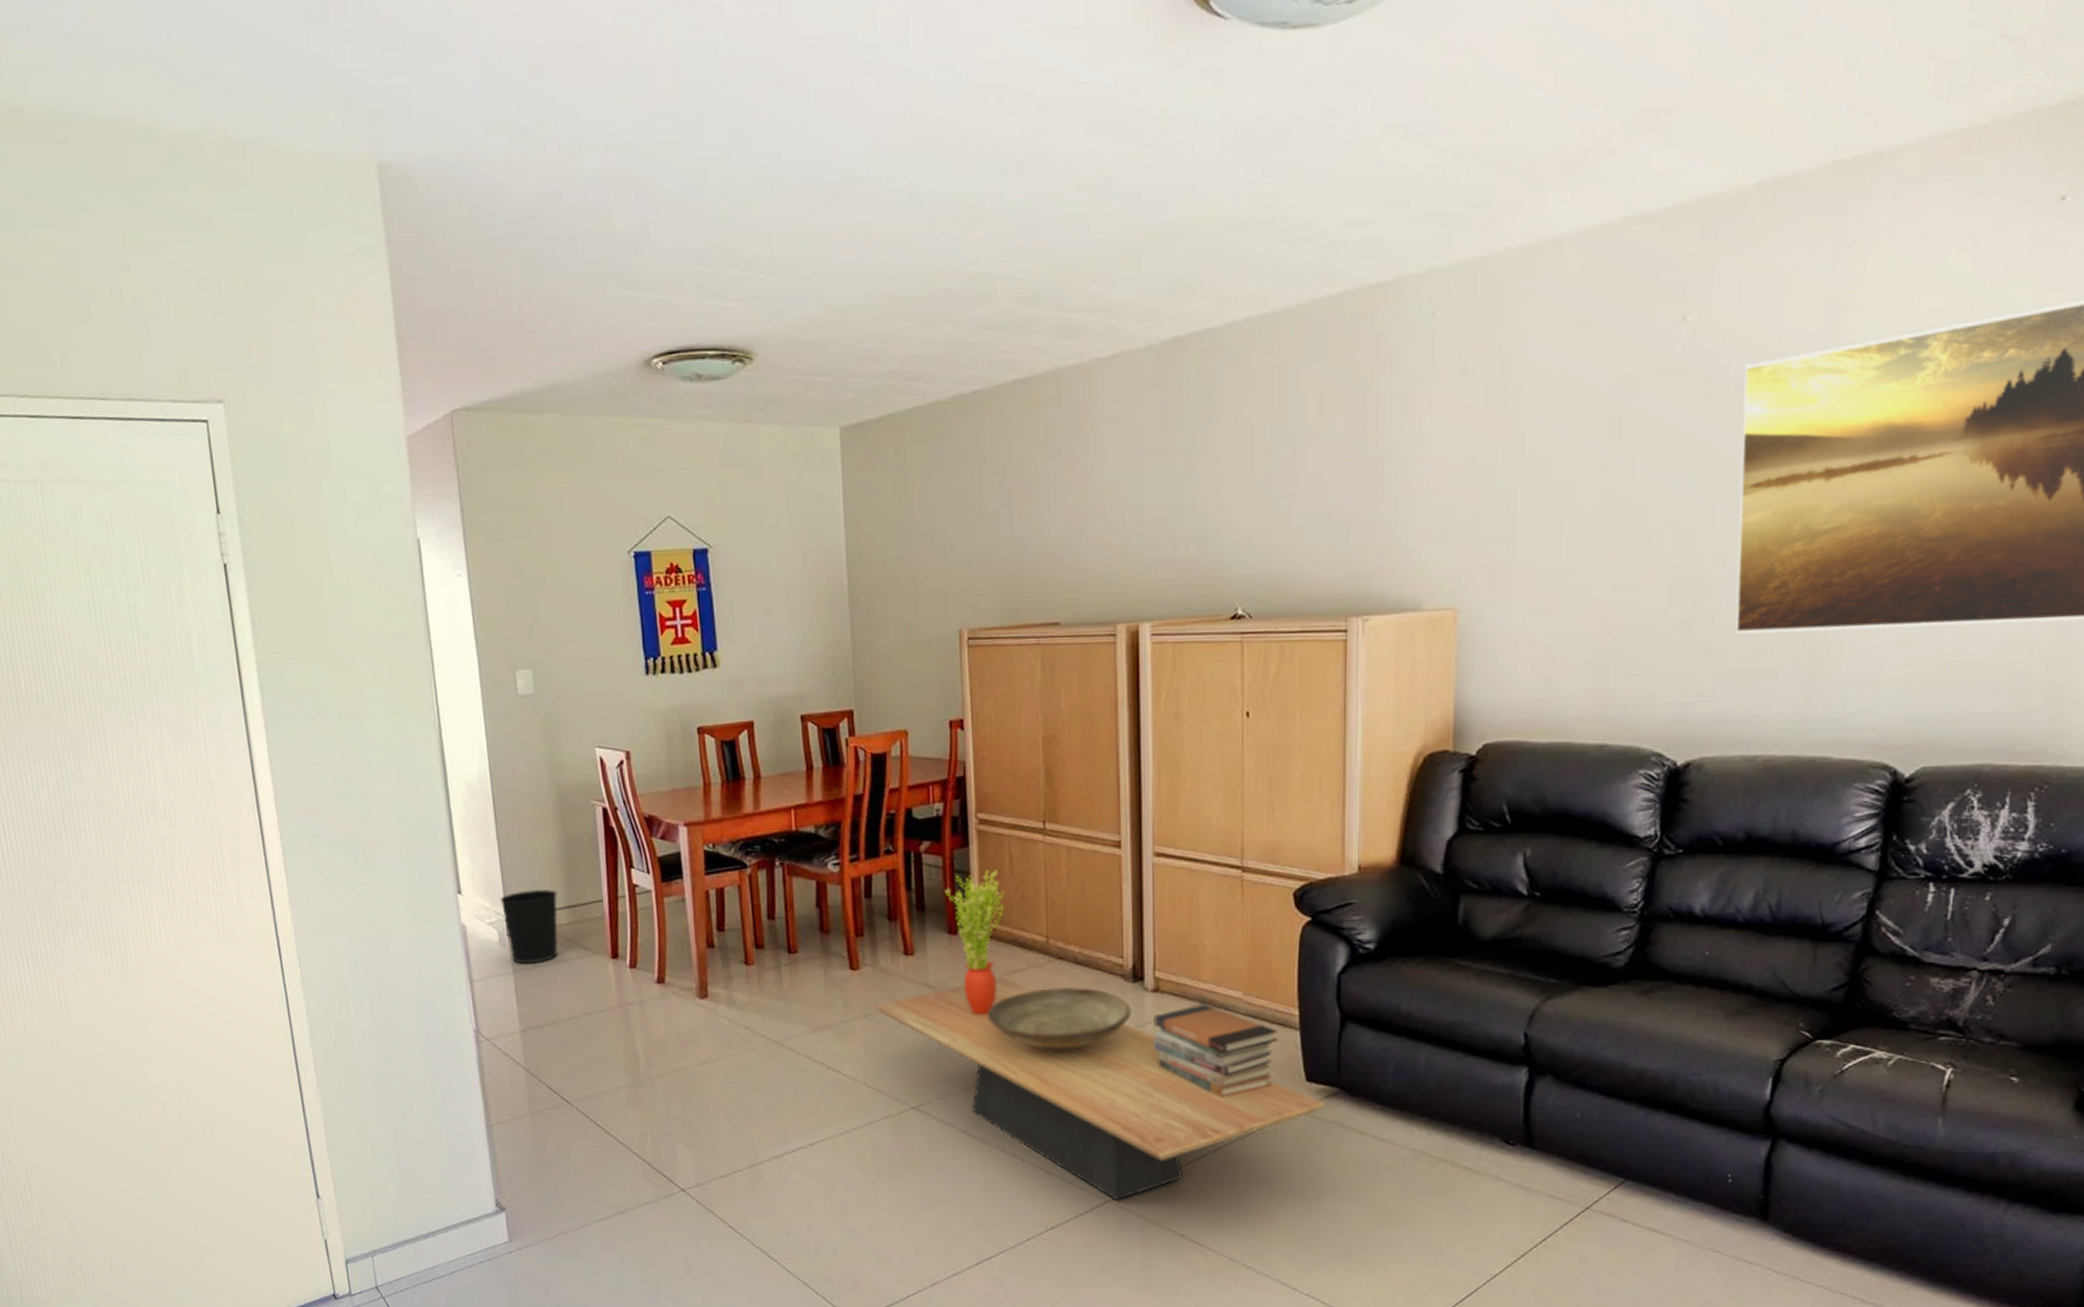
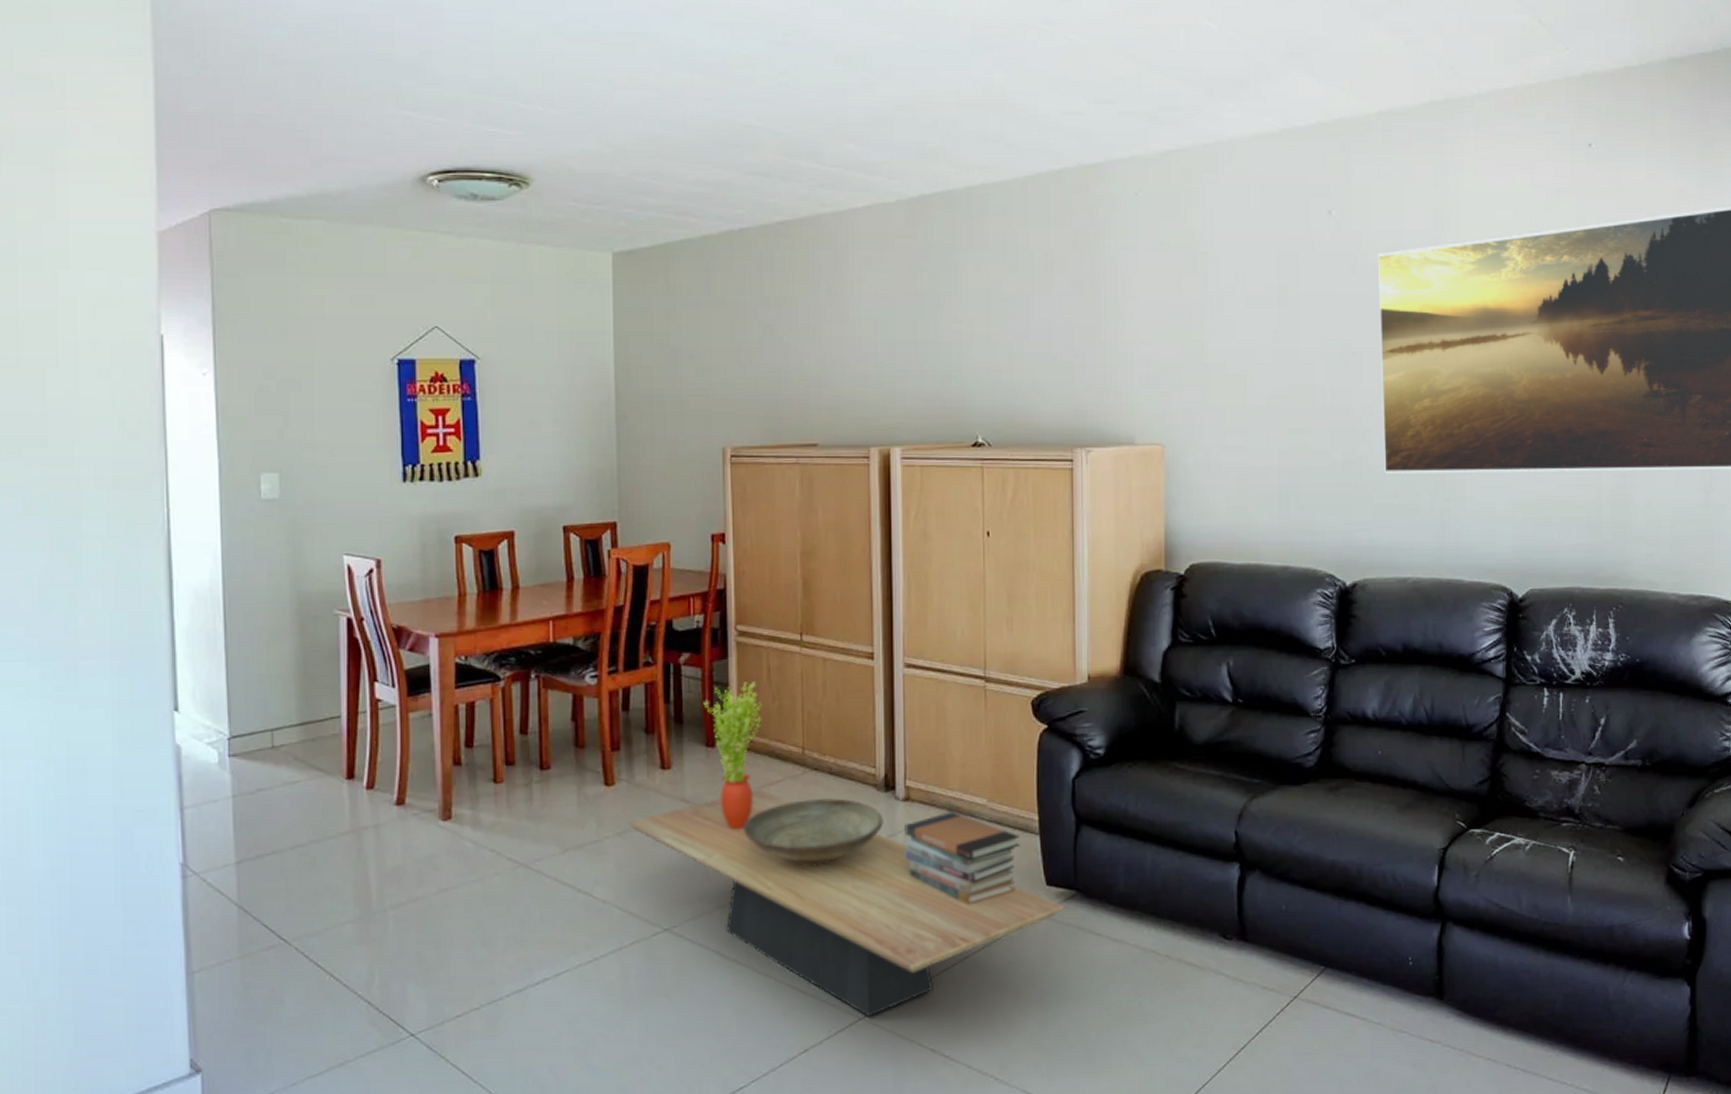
wastebasket: present [500,890,558,964] -> none [223,705,290,788]

